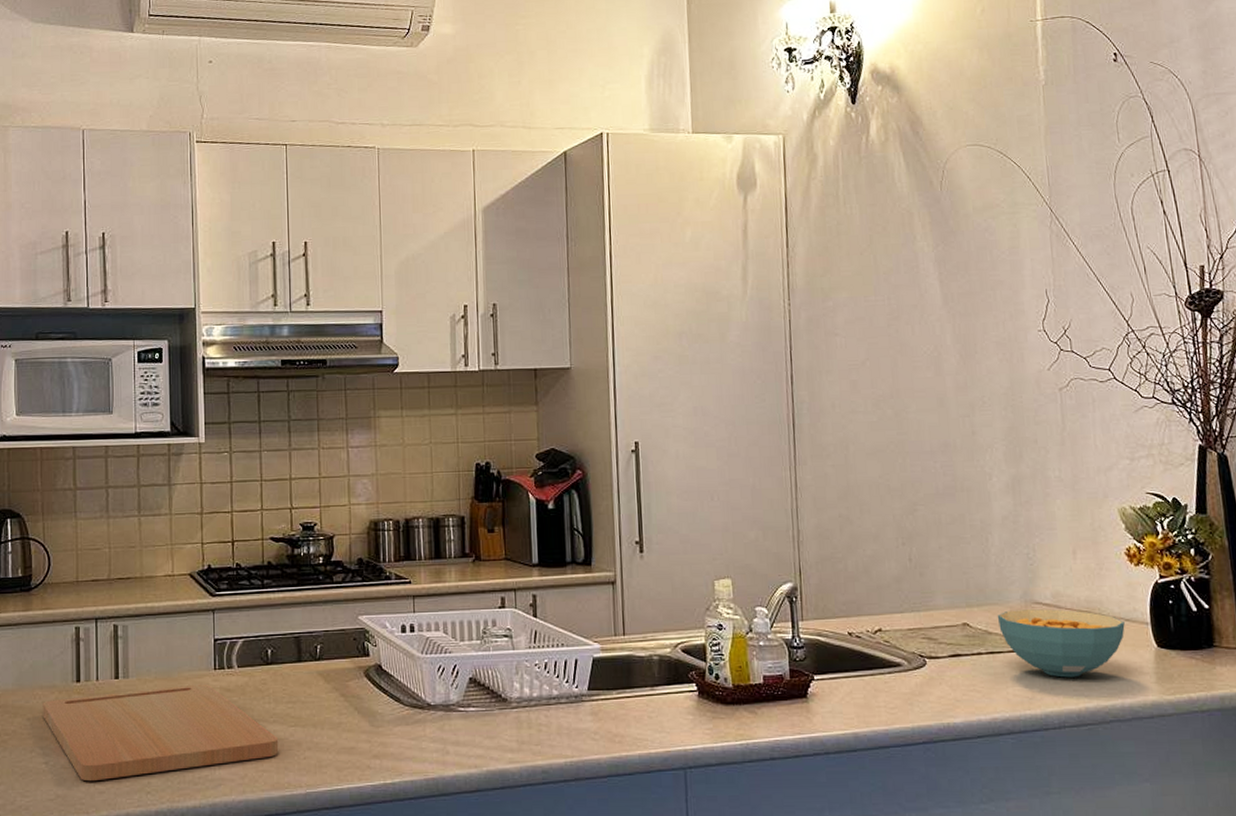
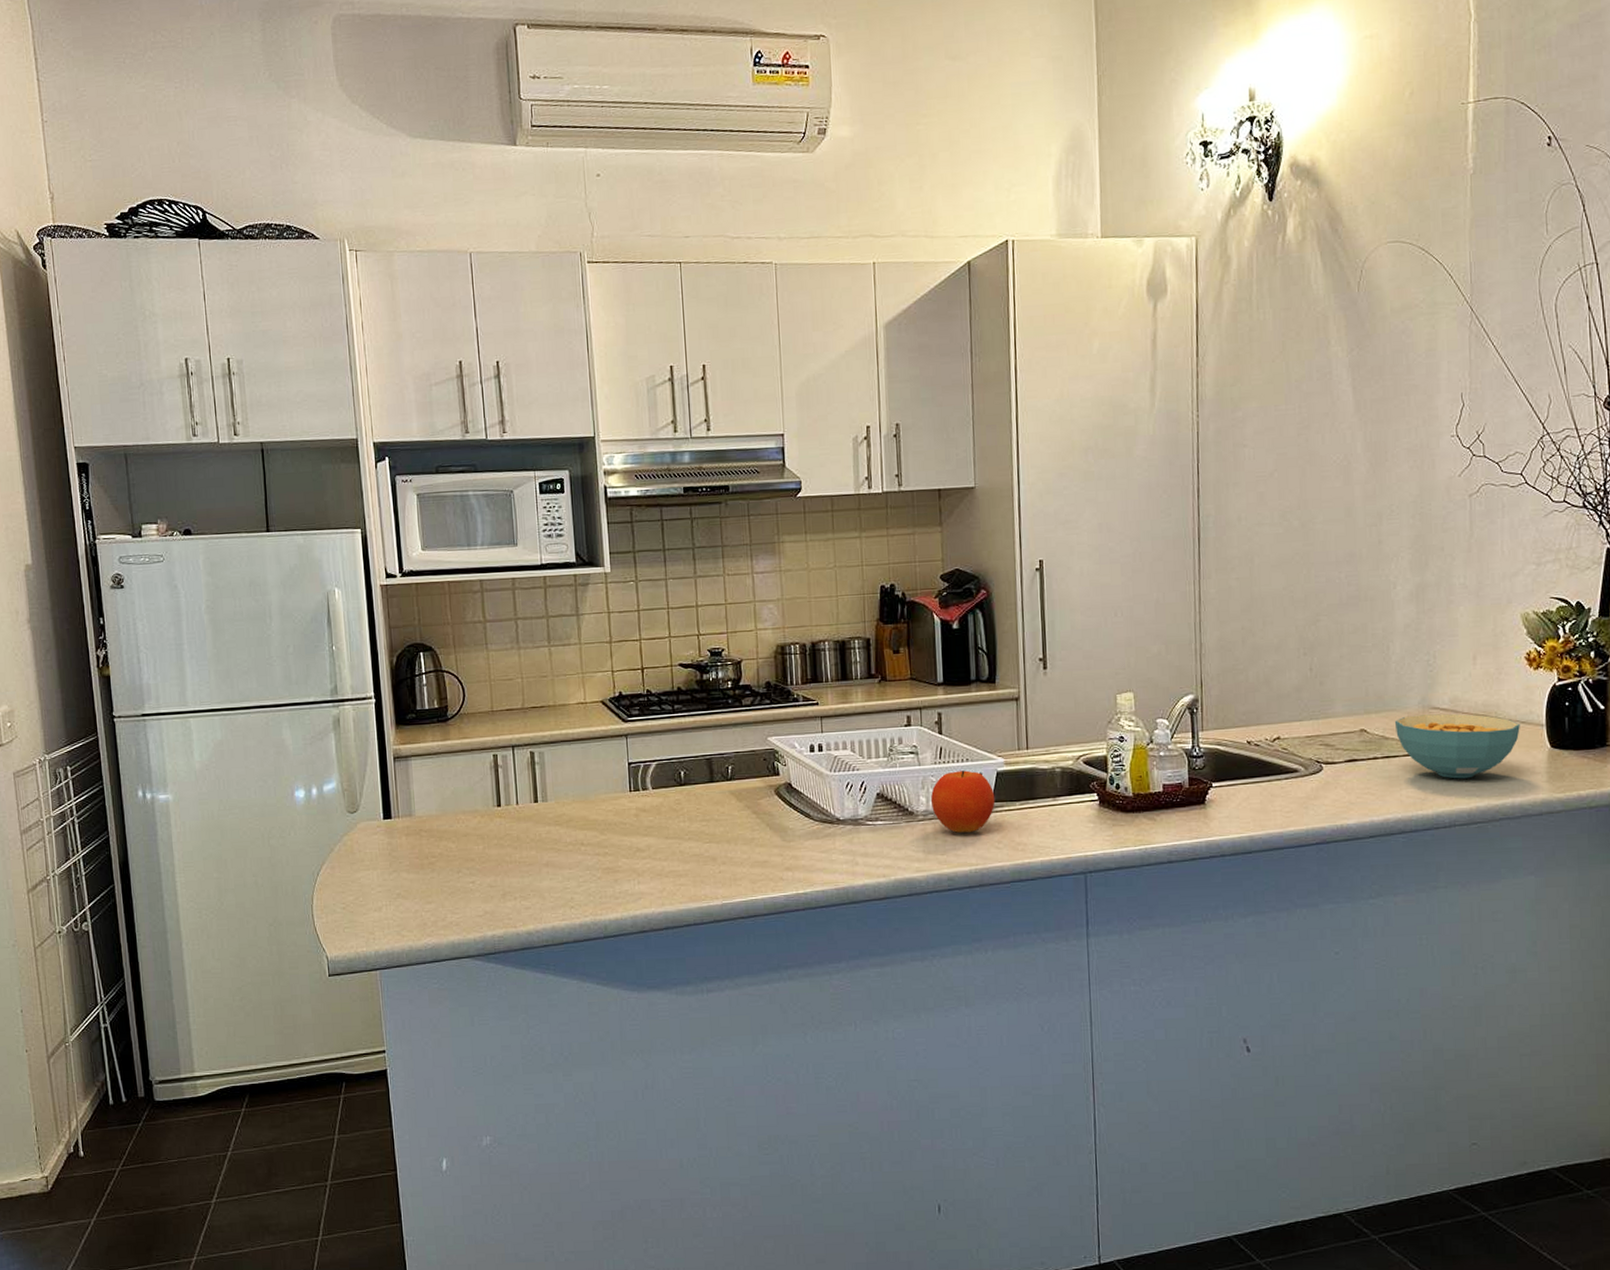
cutting board: present [43,684,279,782] -> none [466,805,695,899]
fruit: none [524,656,592,722] -> present [930,770,995,833]

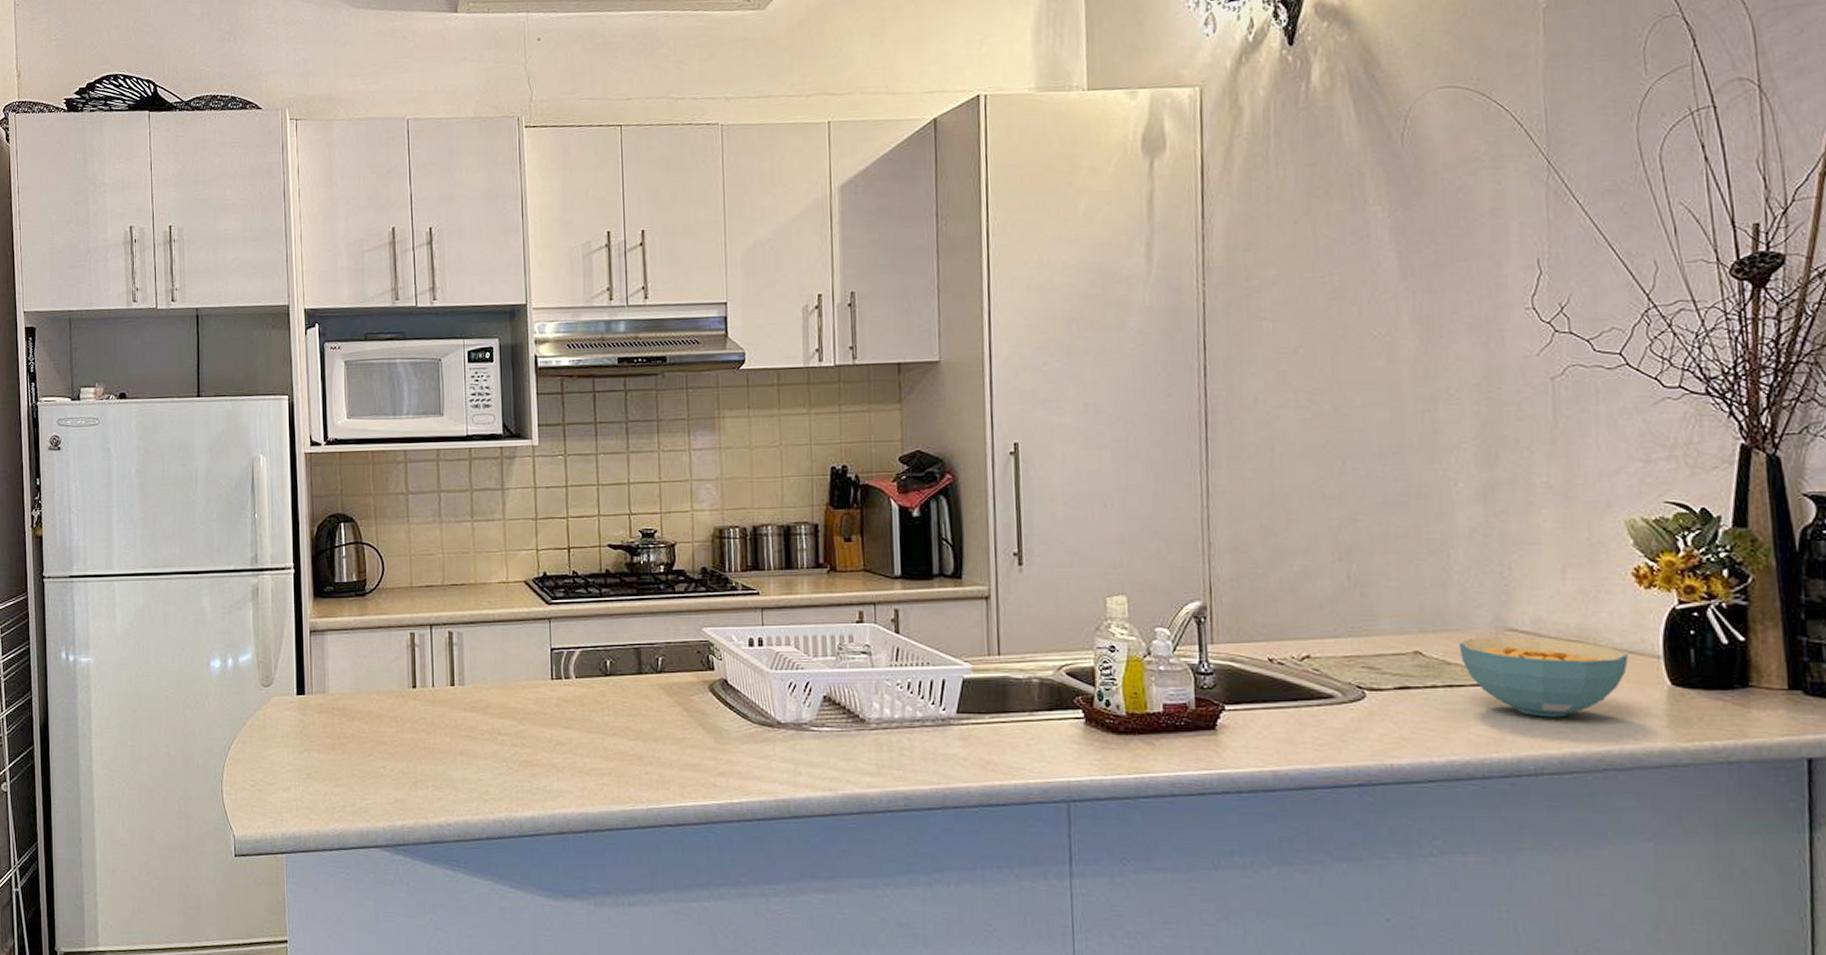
fruit: present [930,770,995,833] -> none [884,676,961,746]

